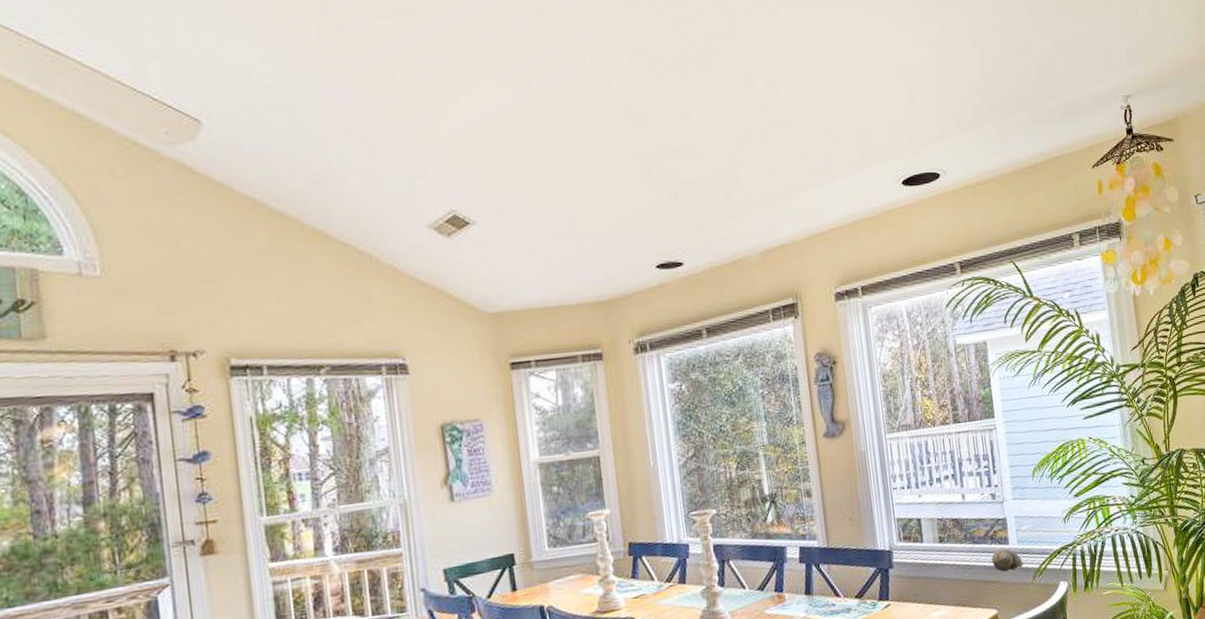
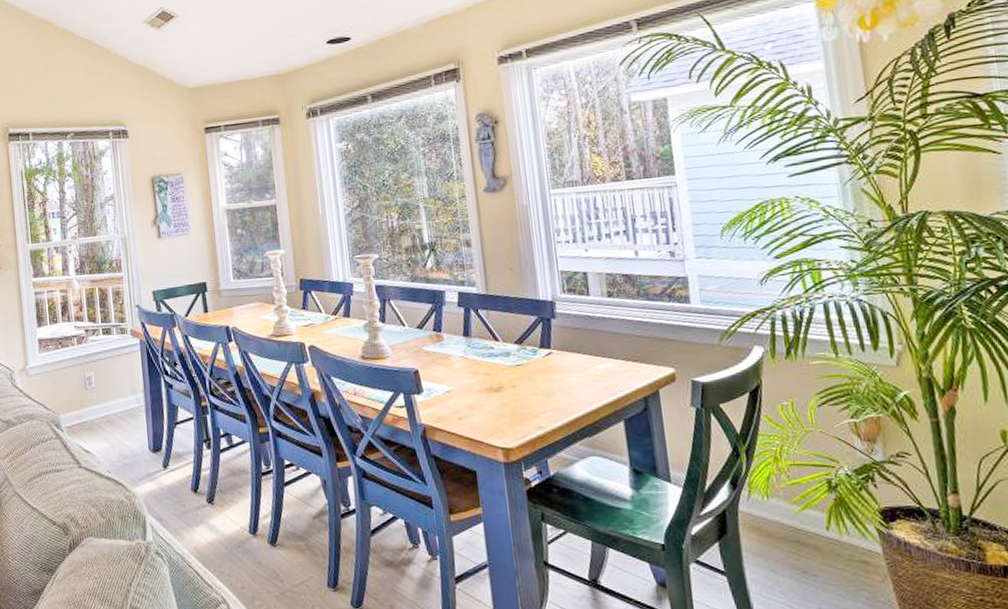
seashell: present [992,548,1024,571] -> none [669,307,708,330]

